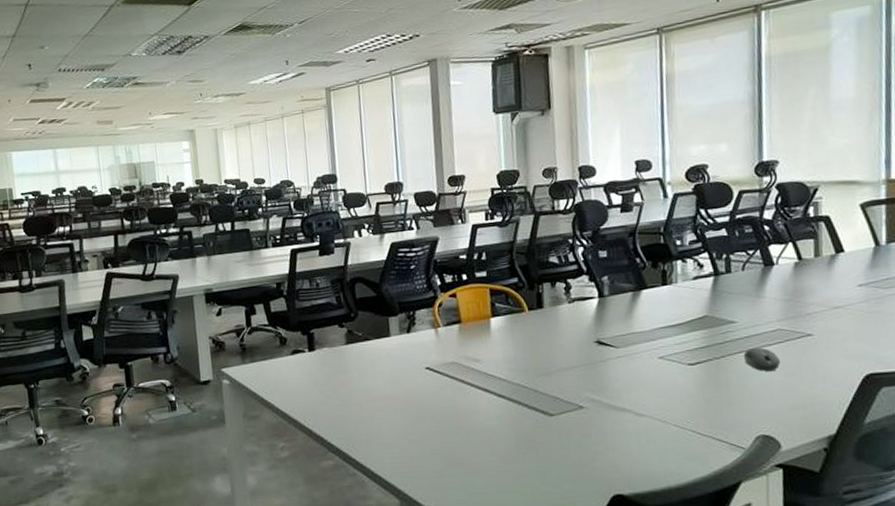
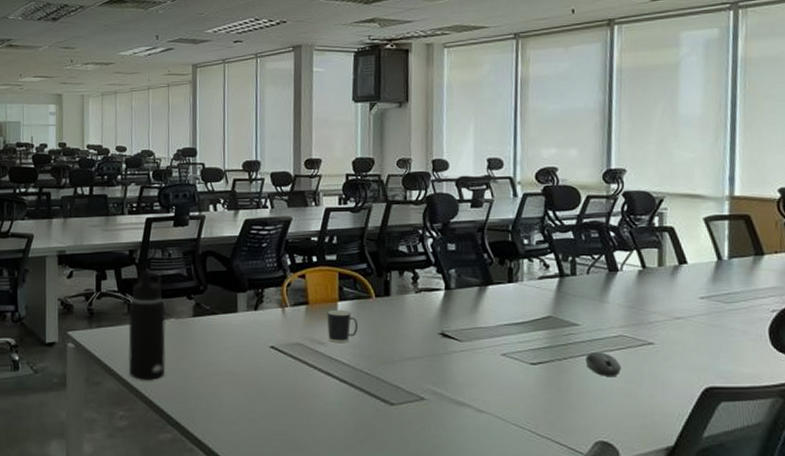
water bottle: none [280,302,323,410] -> present [128,271,166,380]
mug: none [480,325,513,359] -> present [327,309,359,343]

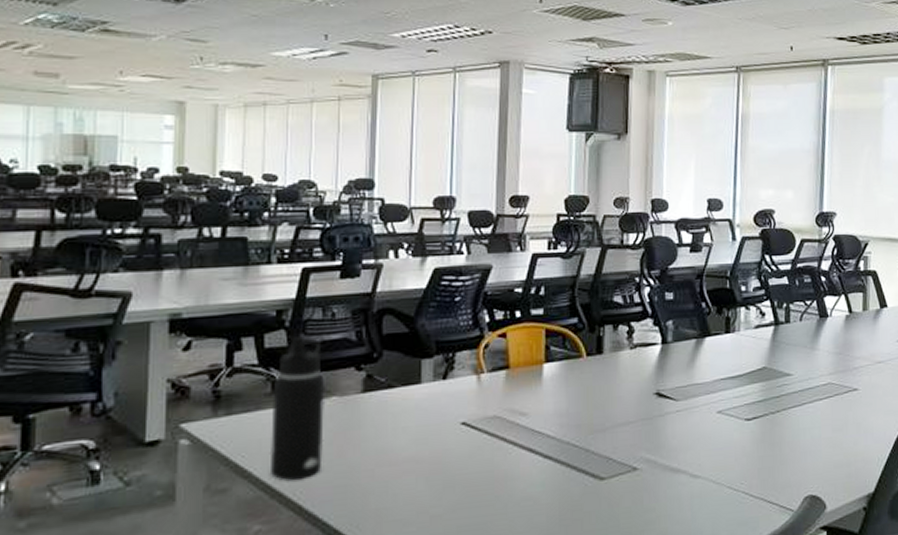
mug: present [327,309,359,343] -> none [531,372,567,413]
computer mouse: present [585,352,622,376] -> none [796,402,830,427]

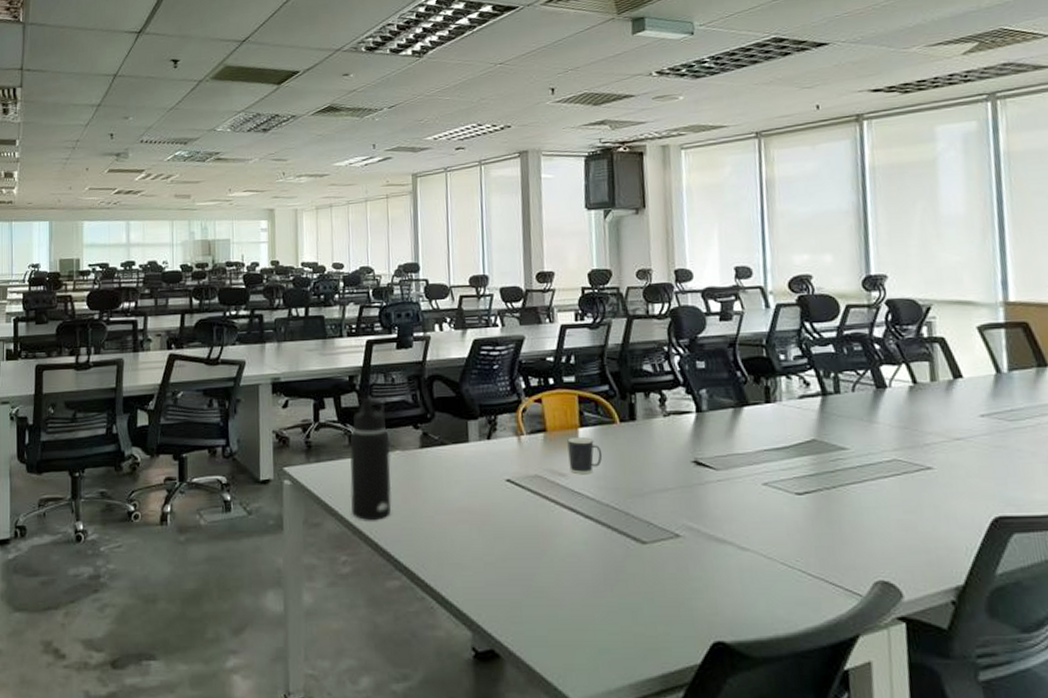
mug: none [531,372,567,413] -> present [567,436,603,475]

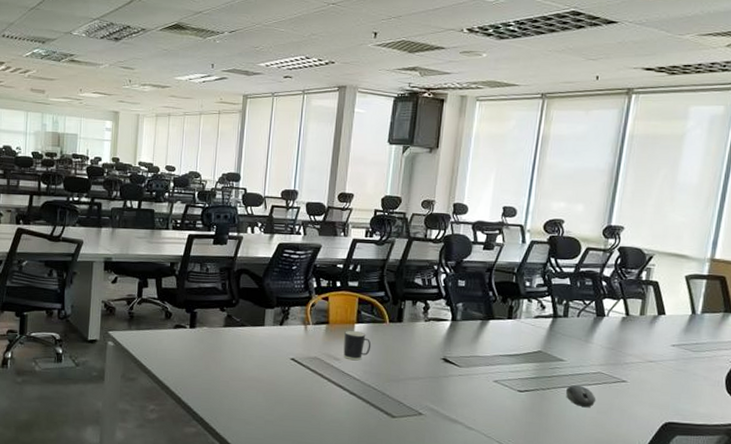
water bottle: present [349,398,392,520] -> none [162,282,200,380]
computer mouse: none [856,479,899,506] -> present [565,385,596,407]

